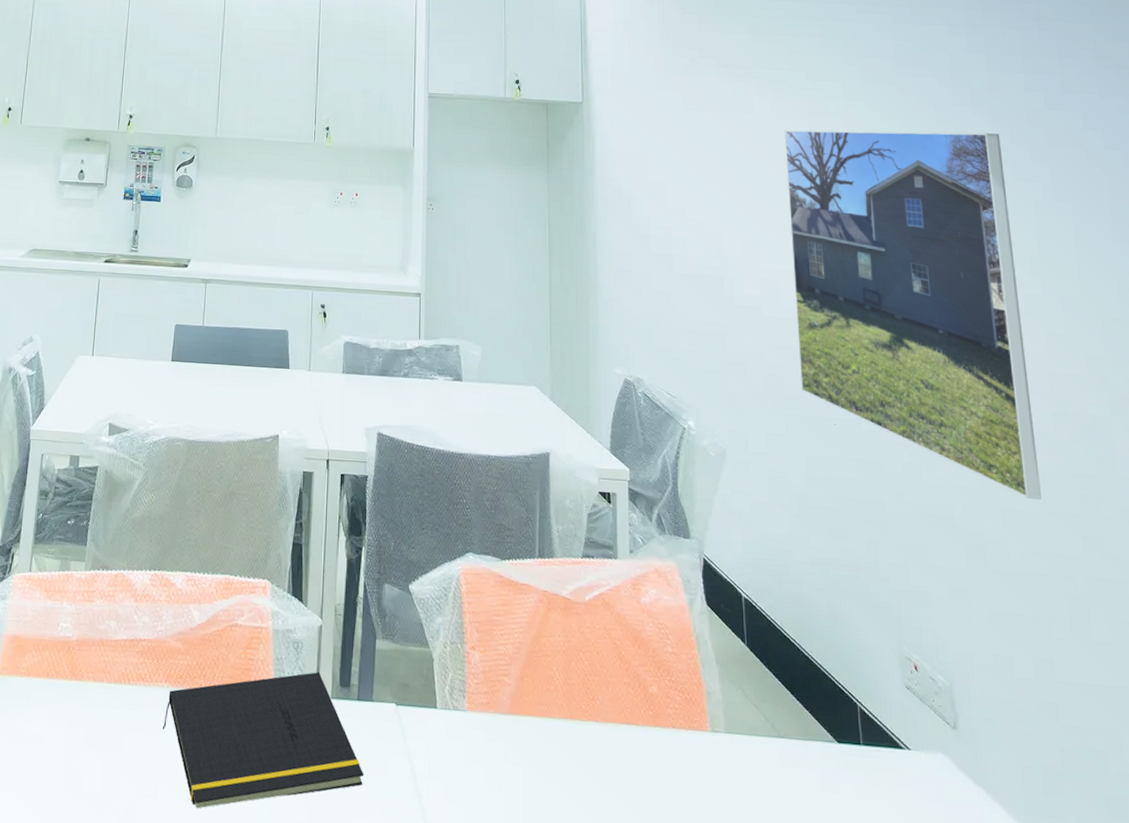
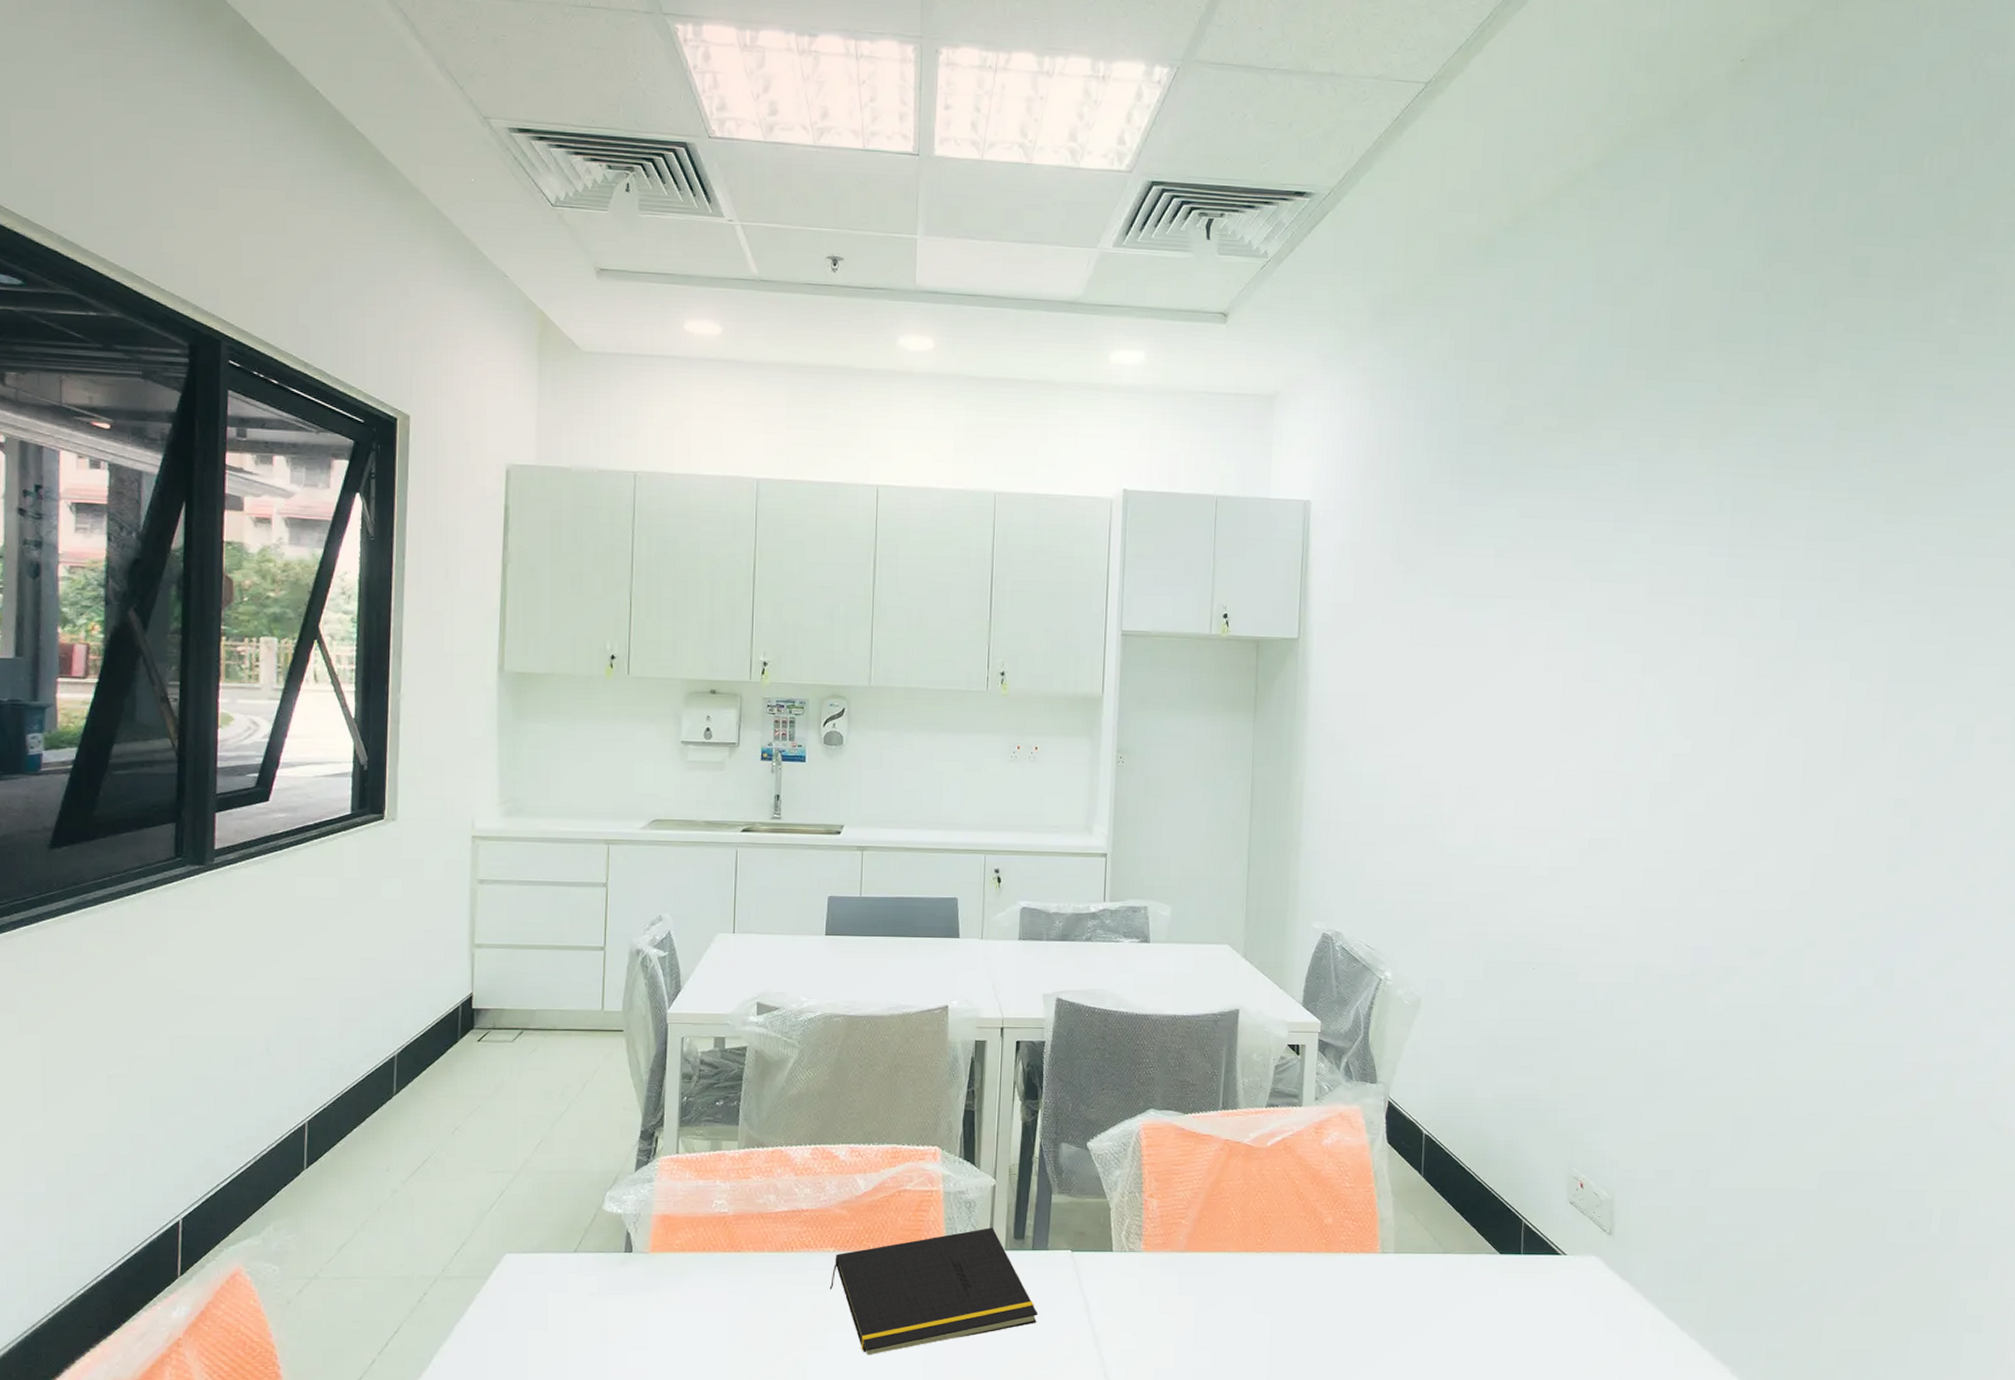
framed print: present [784,129,1041,499] -> none [1504,665,1745,1029]

